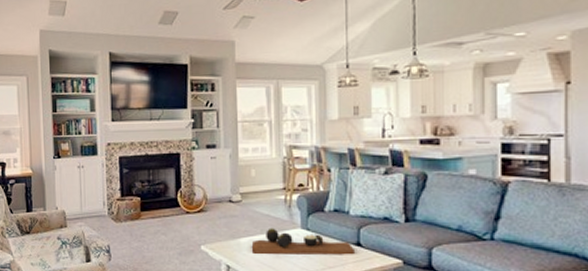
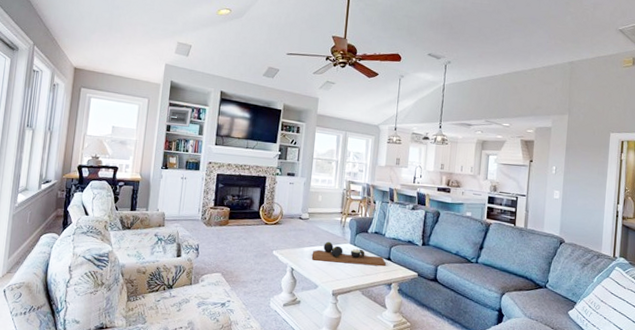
picture frame: none [49,80,79,106] -> present [165,106,192,128]

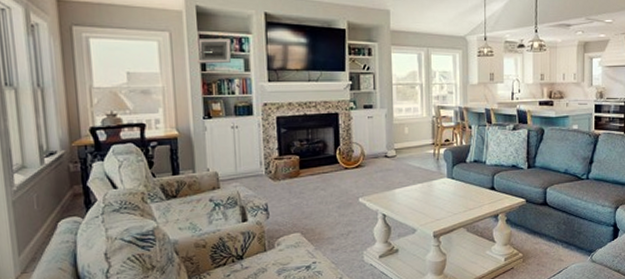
decorative tray: present [312,241,386,267] -> none [406,178,490,202]

